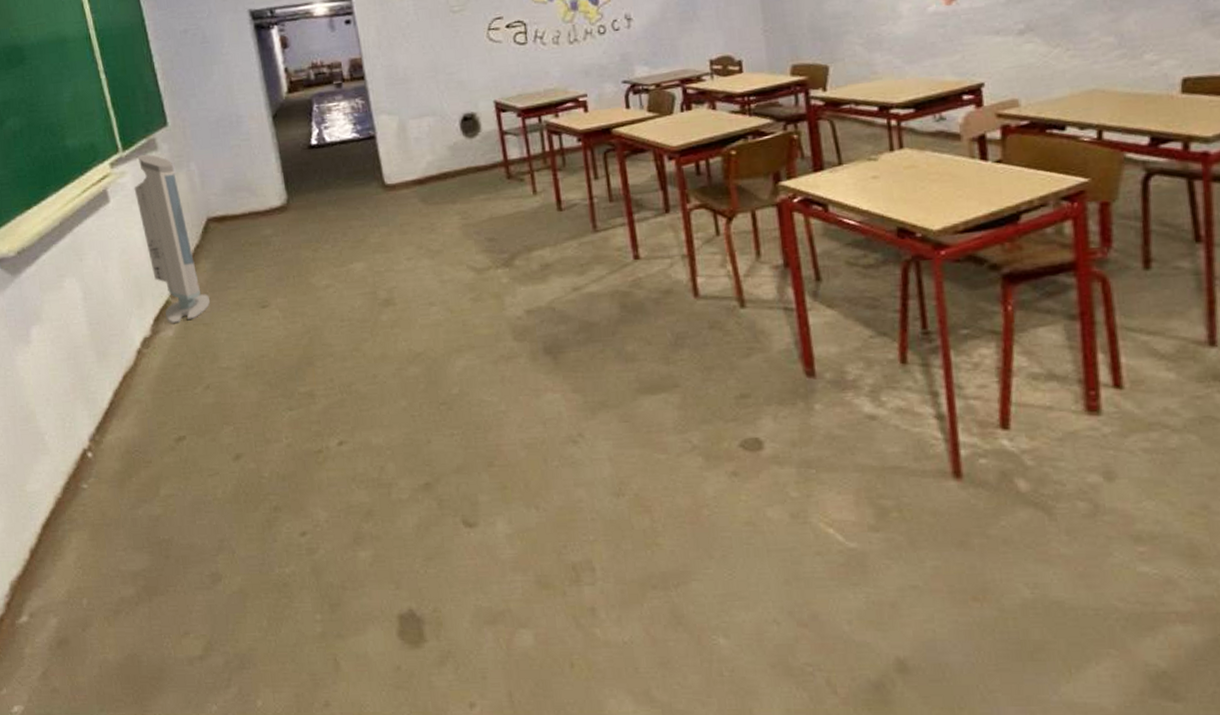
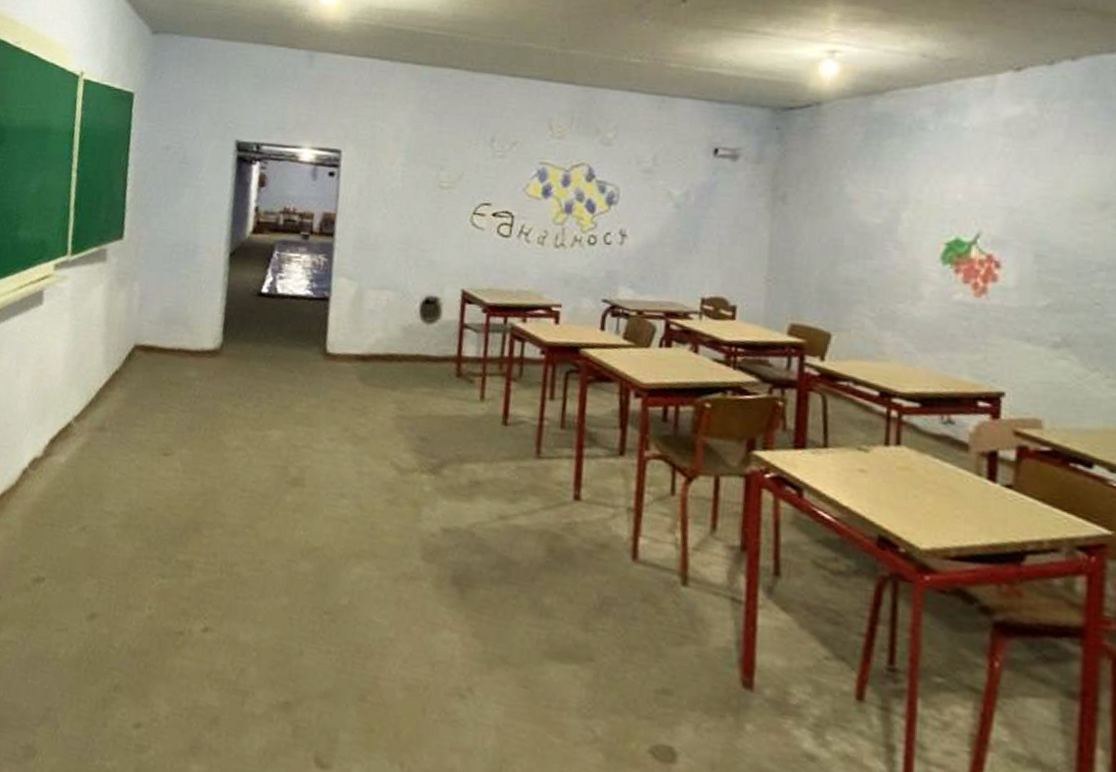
air purifier: present [134,154,210,324] -> none [62,262,117,451]

